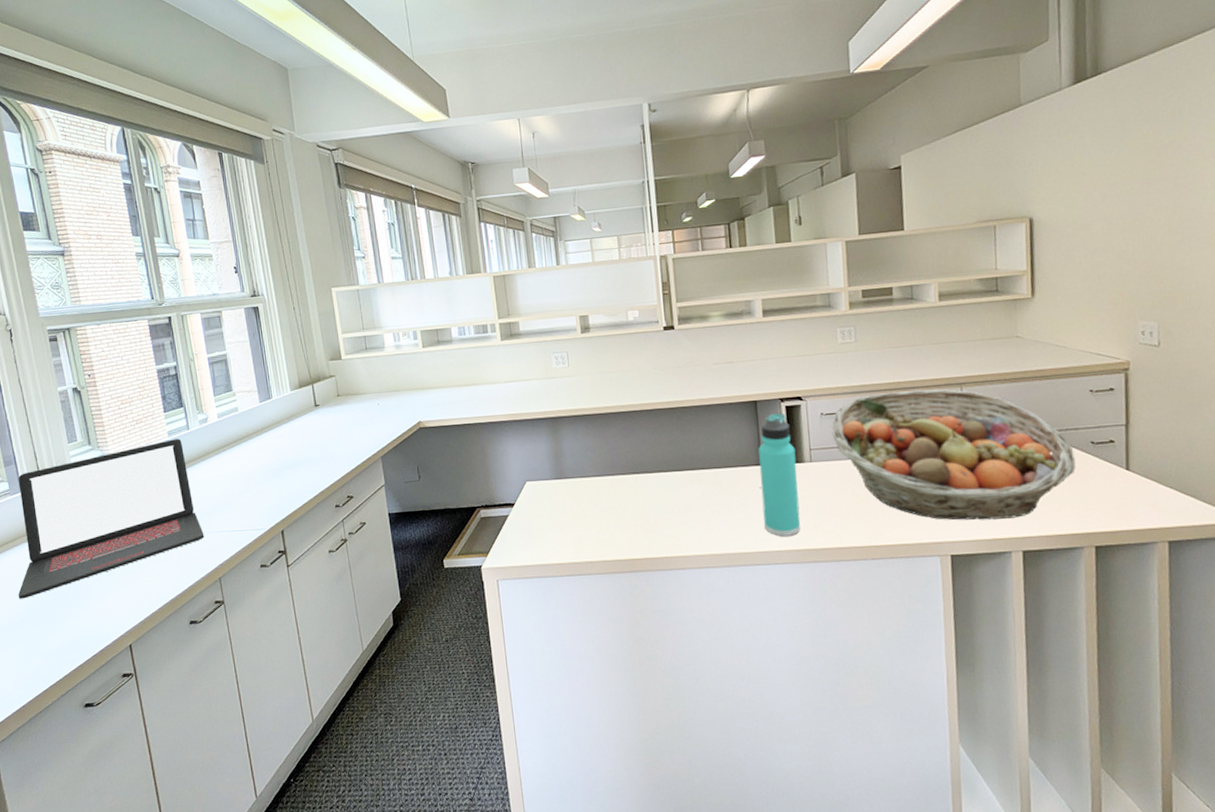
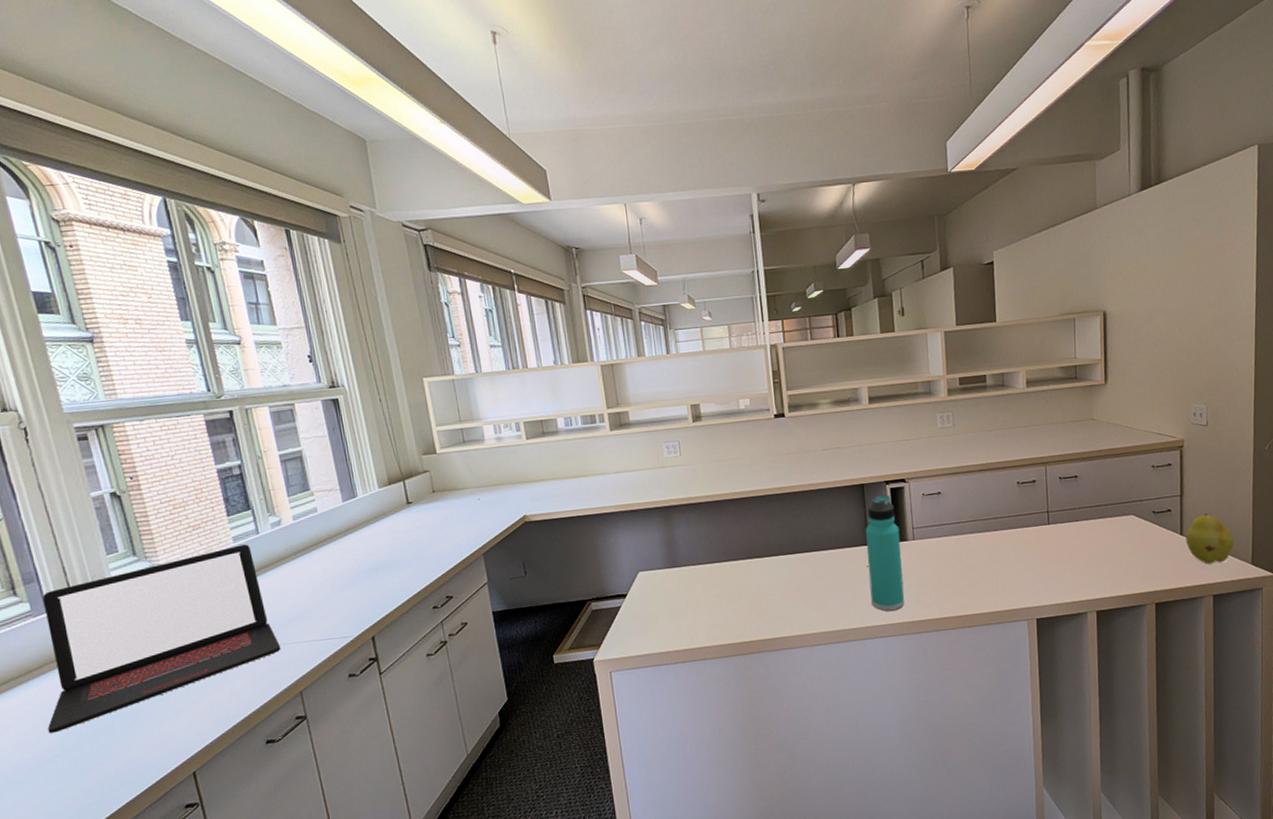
fruit basket: present [831,389,1076,520] -> none [932,468,1141,588]
fruit: none [1132,447,1196,505] -> present [1185,513,1235,564]

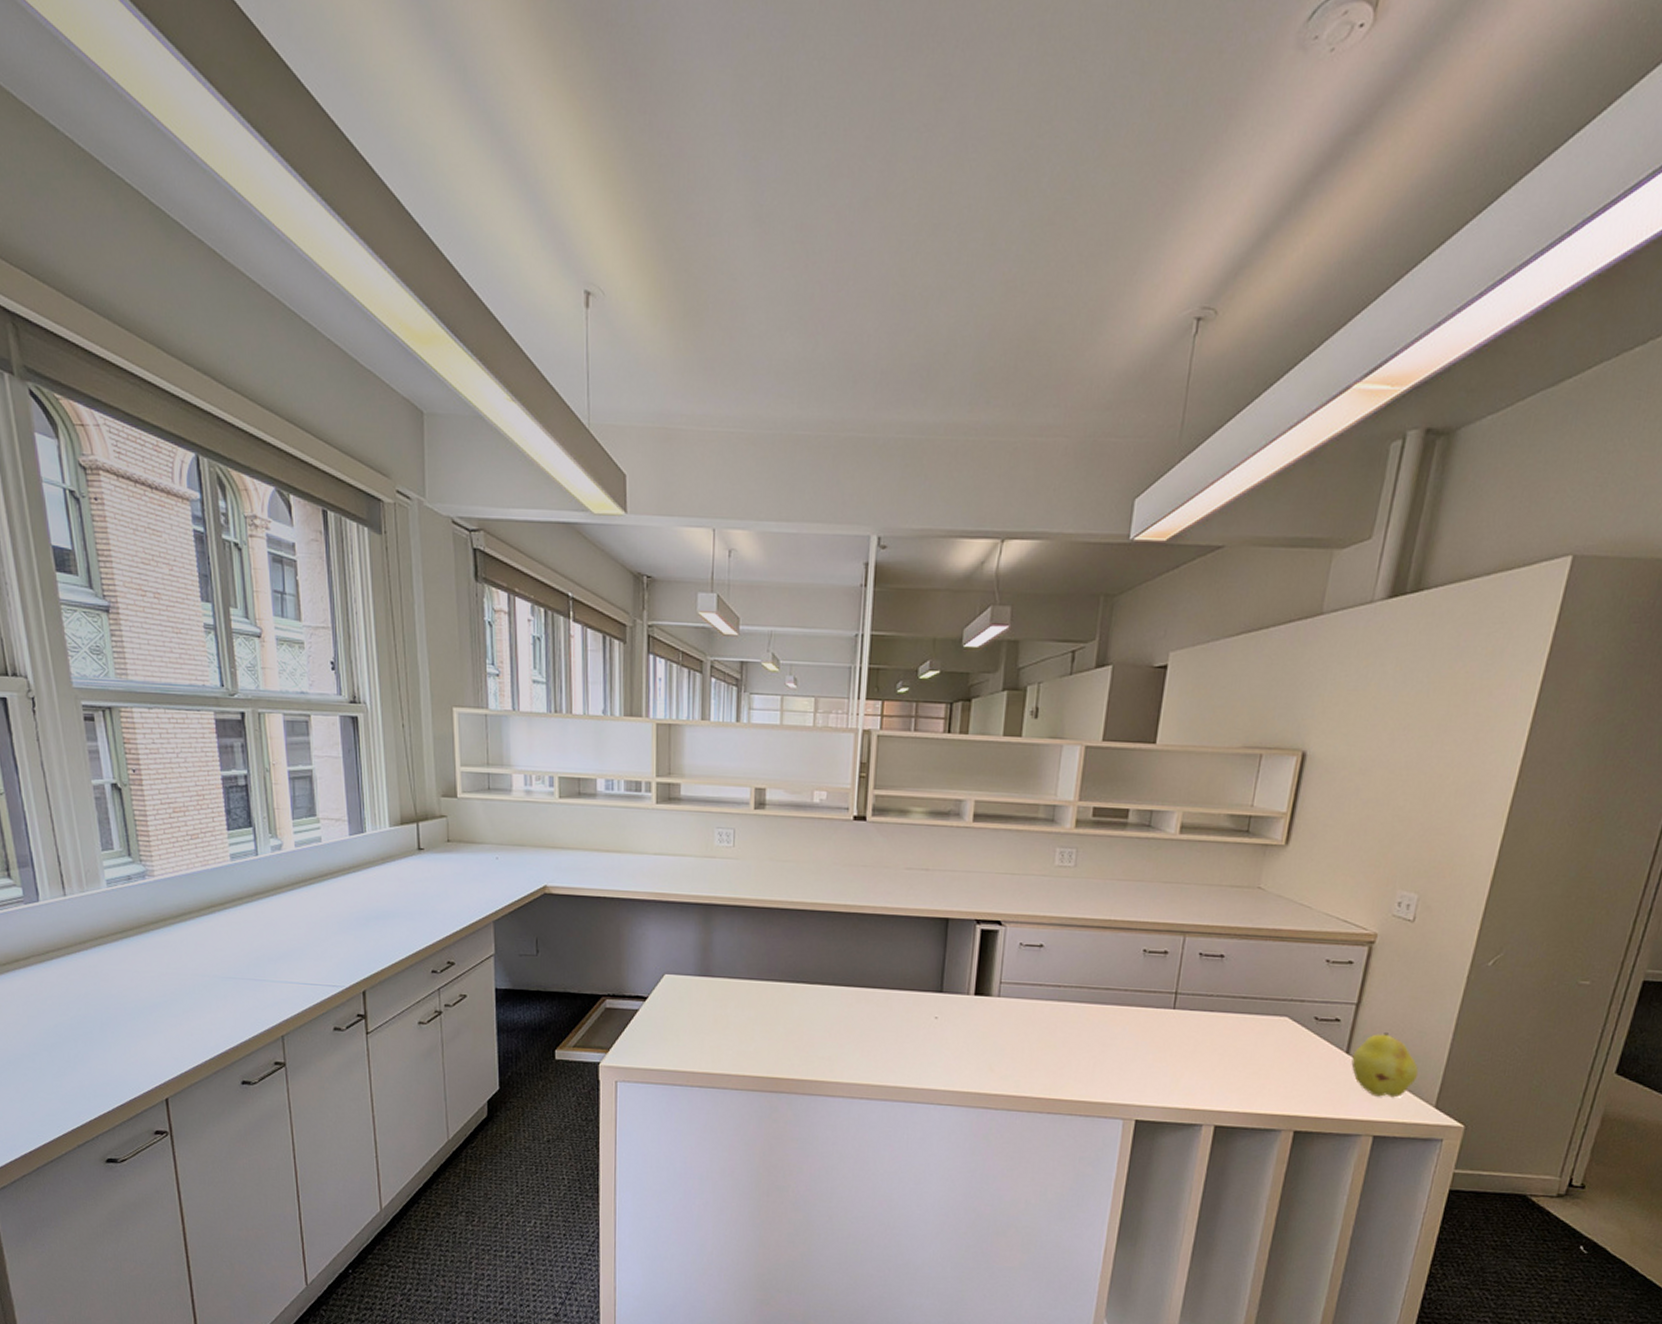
laptop: present [42,544,281,734] -> none [29,864,267,1029]
thermos bottle: present [865,494,905,611] -> none [933,935,984,1076]

